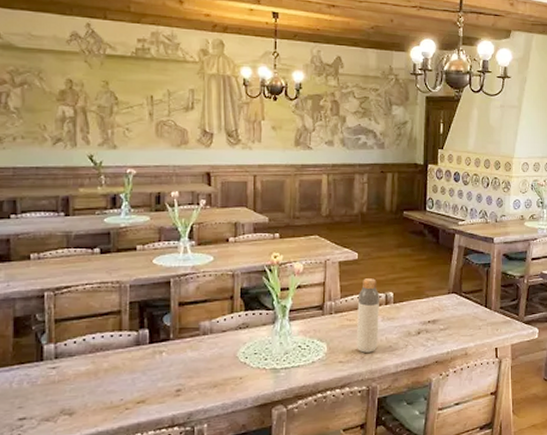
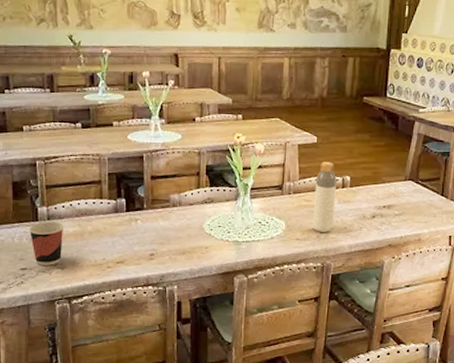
cup: none [31,360,75,413] -> present [28,221,64,266]

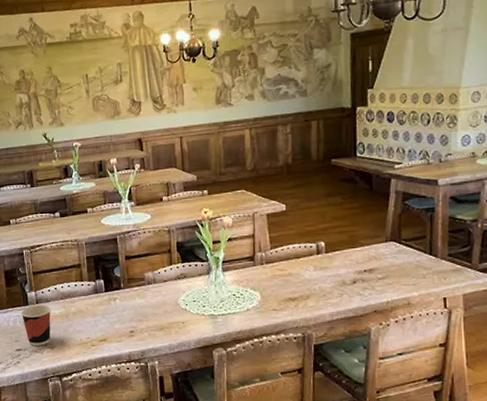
bottle: present [312,162,337,232] -> none [288,229,311,301]

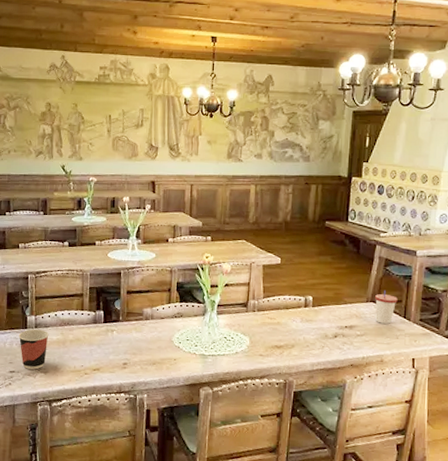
cup: none [395,226,421,263] -> present [375,290,398,324]

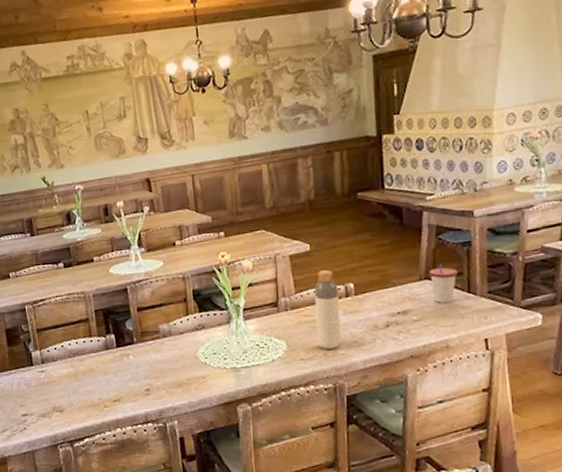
cup: present [18,329,49,370] -> none [25,364,59,410]
bottle: none [275,282,299,350] -> present [314,270,341,349]

